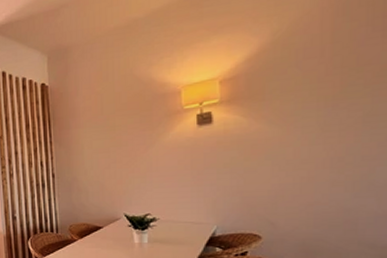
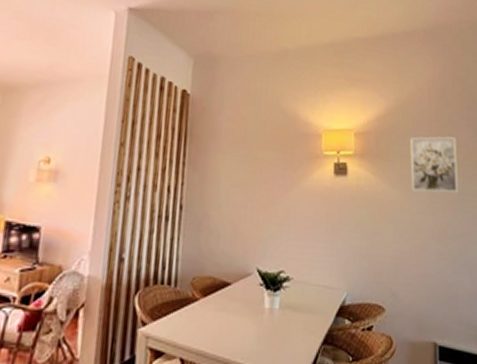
wall art: none [292,54,365,124] -> present [410,136,459,193]

